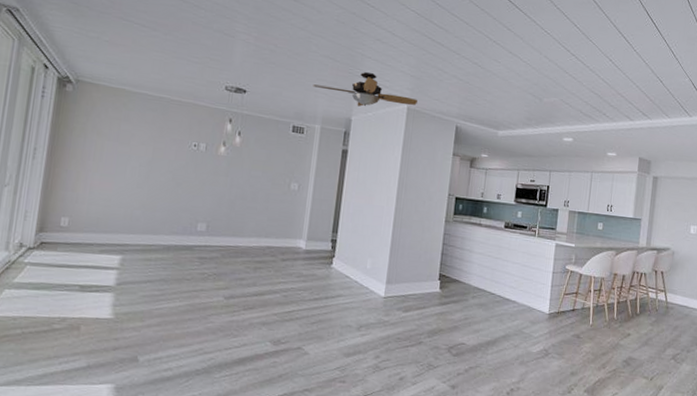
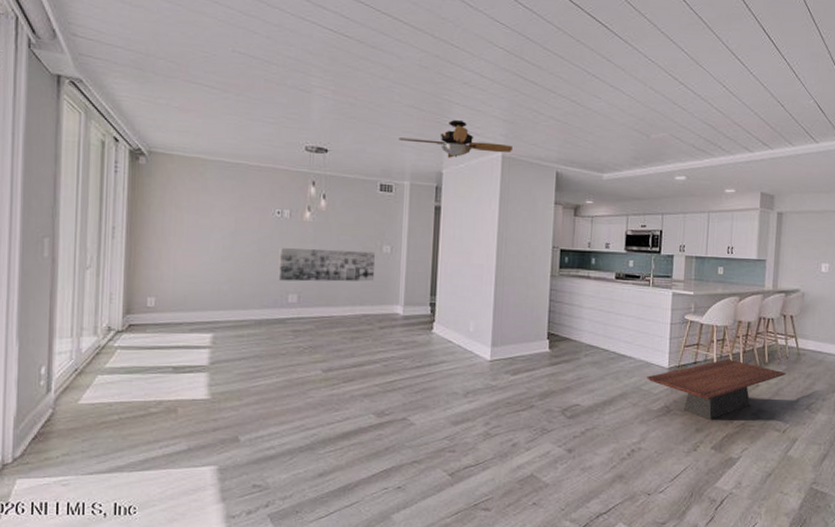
wall art: none [189,179,284,216] -> present [278,248,376,282]
coffee table: none [527,308,655,365] -> present [646,359,786,420]

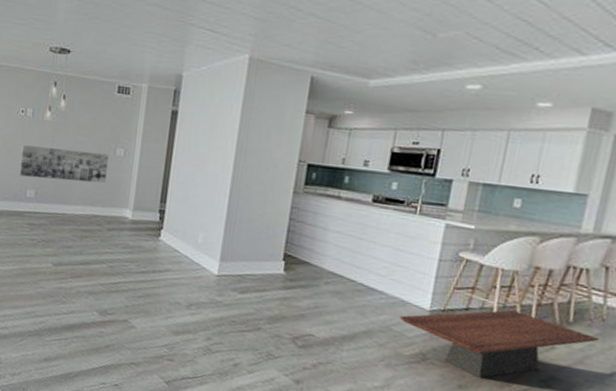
ceiling fan: present [398,120,512,158] -> none [139,19,262,60]

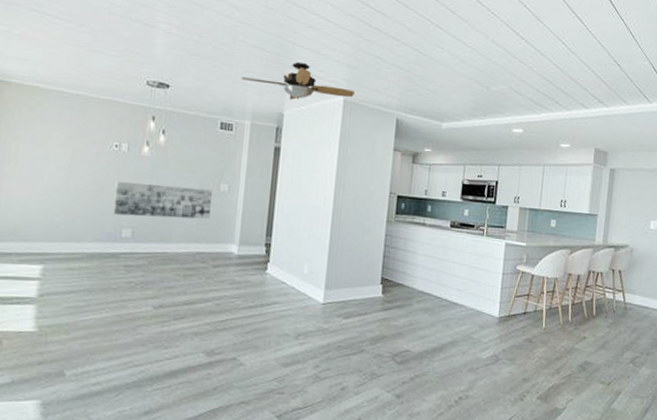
ceiling fan: none [139,19,262,60] -> present [241,62,354,100]
coffee table: present [399,310,599,379] -> none [476,311,613,370]

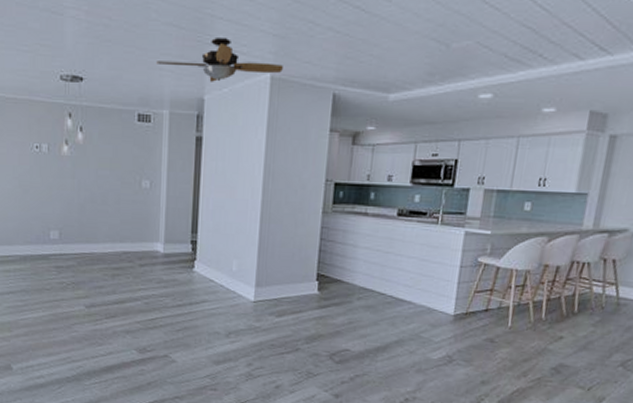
wall art: present [113,182,213,220] -> none [39,184,135,218]

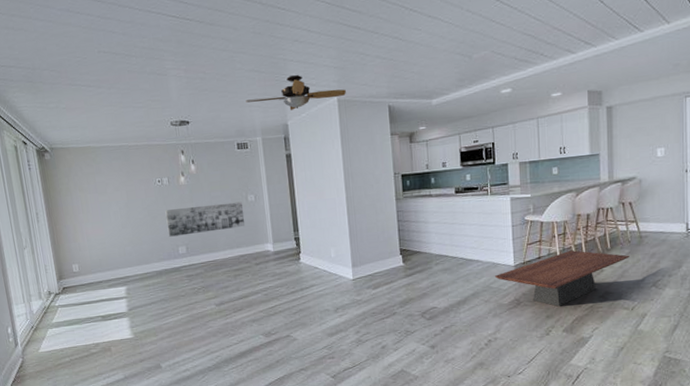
wall art: none [39,184,135,218] -> present [165,201,245,237]
coffee table: none [426,307,599,373] -> present [494,250,629,307]

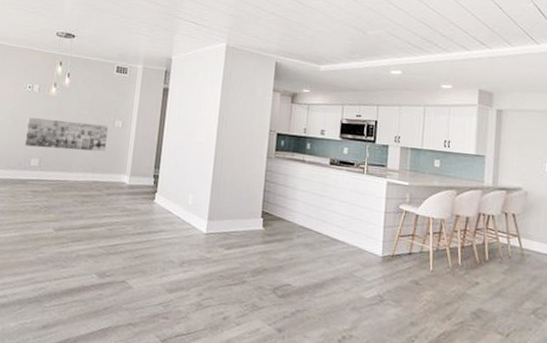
ceiling fan: present [246,75,346,110] -> none [135,13,236,46]
coffee table: present [494,250,629,307] -> none [358,253,509,315]

